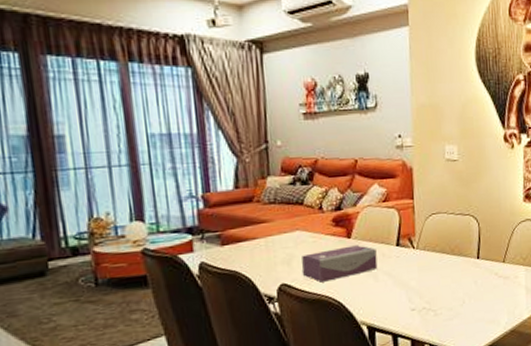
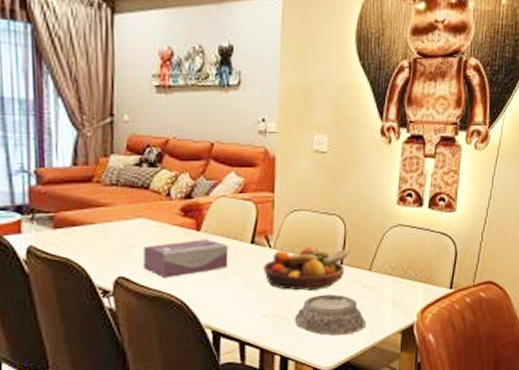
fruit bowl: none [409,245,485,286] -> present [263,246,350,291]
mortar: none [439,285,505,323] -> present [294,293,367,336]

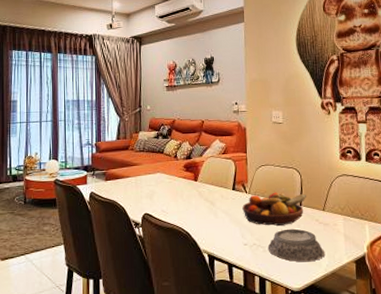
tissue box: present [142,239,228,278] -> none [160,187,217,215]

